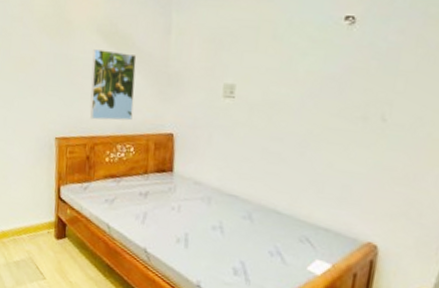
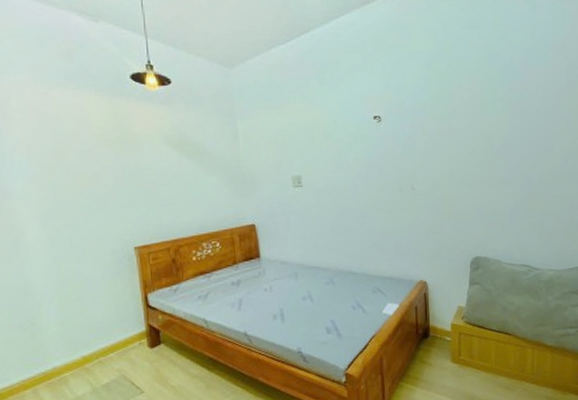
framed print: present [90,48,137,121] -> none [164,157,214,224]

